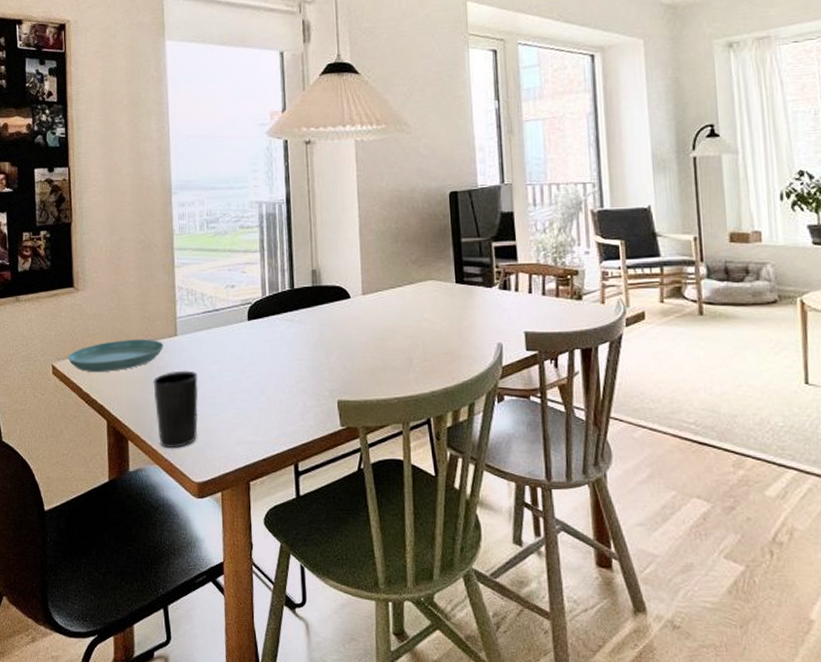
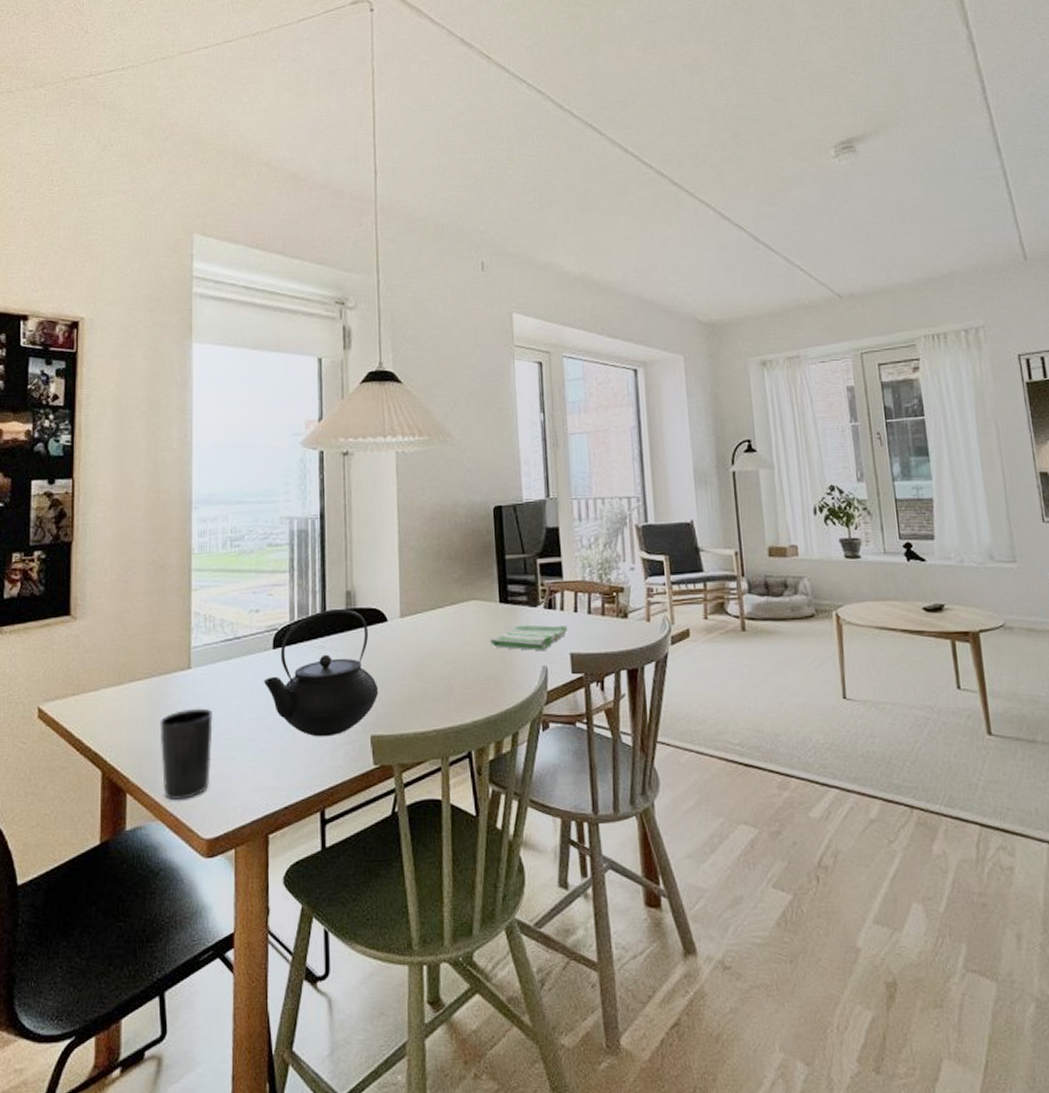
saucer: present [68,340,164,372] -> none [58,674,174,714]
teapot: none [240,285,344,400] -> present [263,608,379,737]
dish towel: none [447,304,523,329] -> present [490,624,568,652]

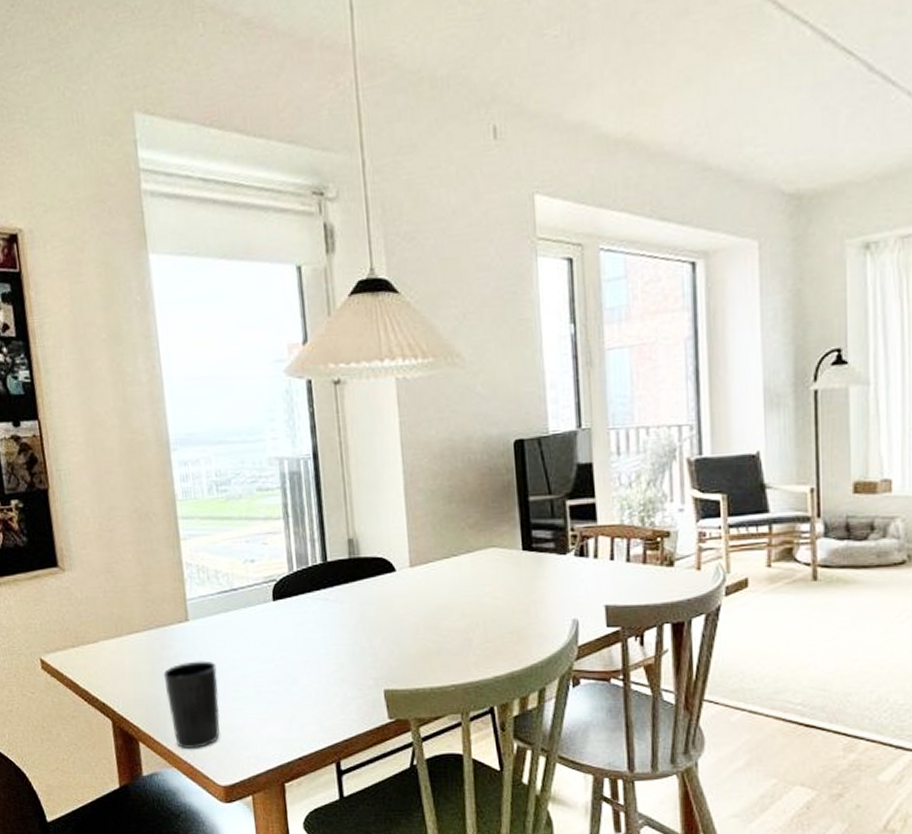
teapot: present [263,608,379,737] -> none [265,557,391,691]
dish towel: present [490,624,568,652] -> none [512,574,603,603]

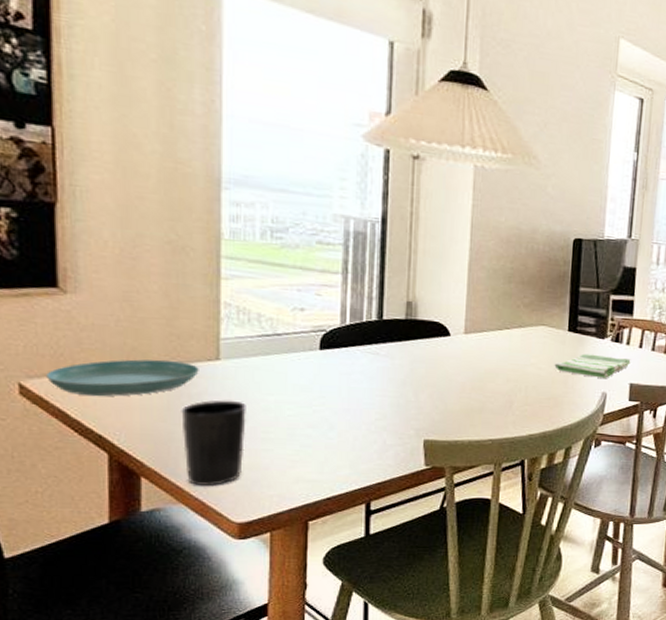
saucer: none [58,626,173,665] -> present [46,359,199,397]
dish towel: none [512,574,603,603] -> present [554,353,631,379]

